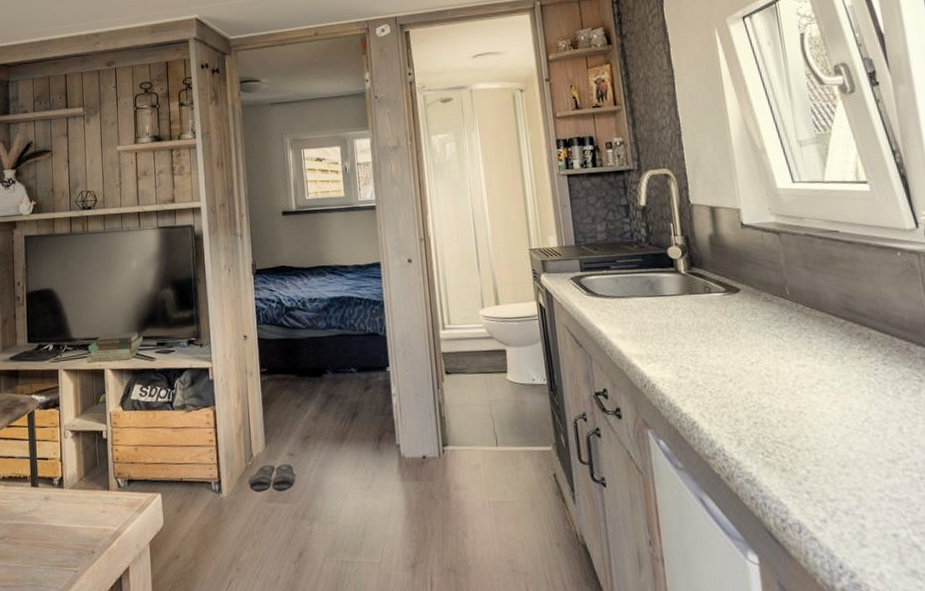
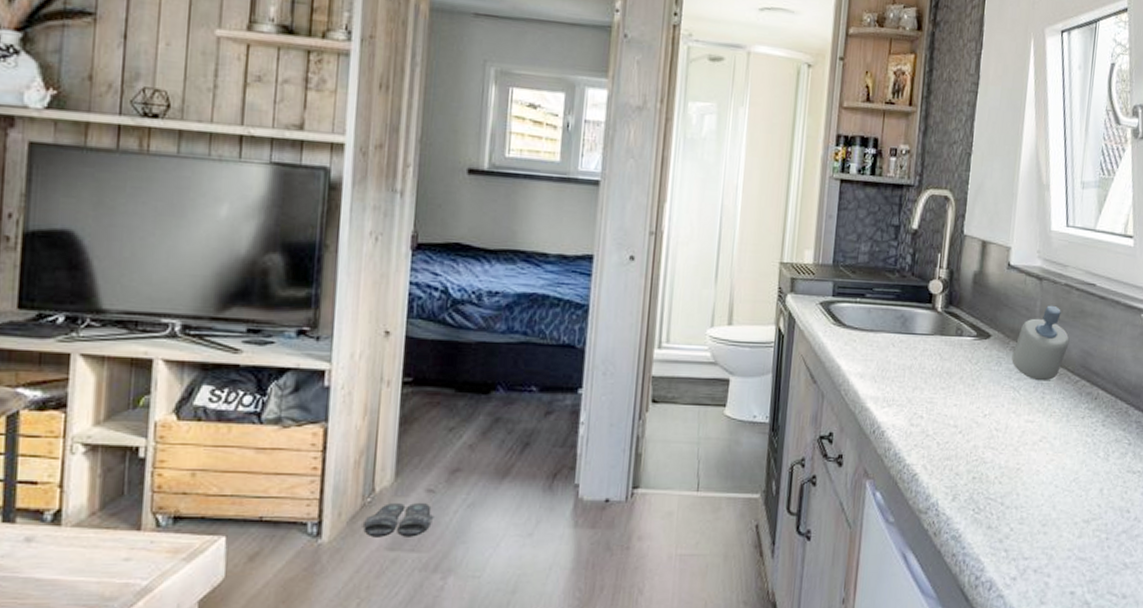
books: present [86,332,143,363] -> none [122,308,224,349]
soap dispenser: none [766,255,825,327] -> present [1011,305,1070,381]

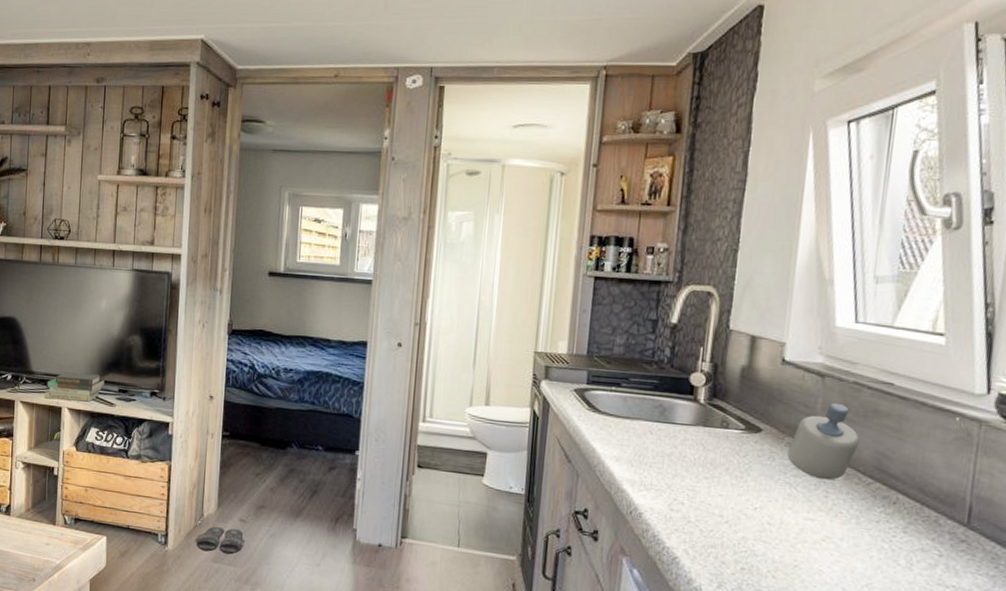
books: none [122,308,224,349] -> present [44,372,104,402]

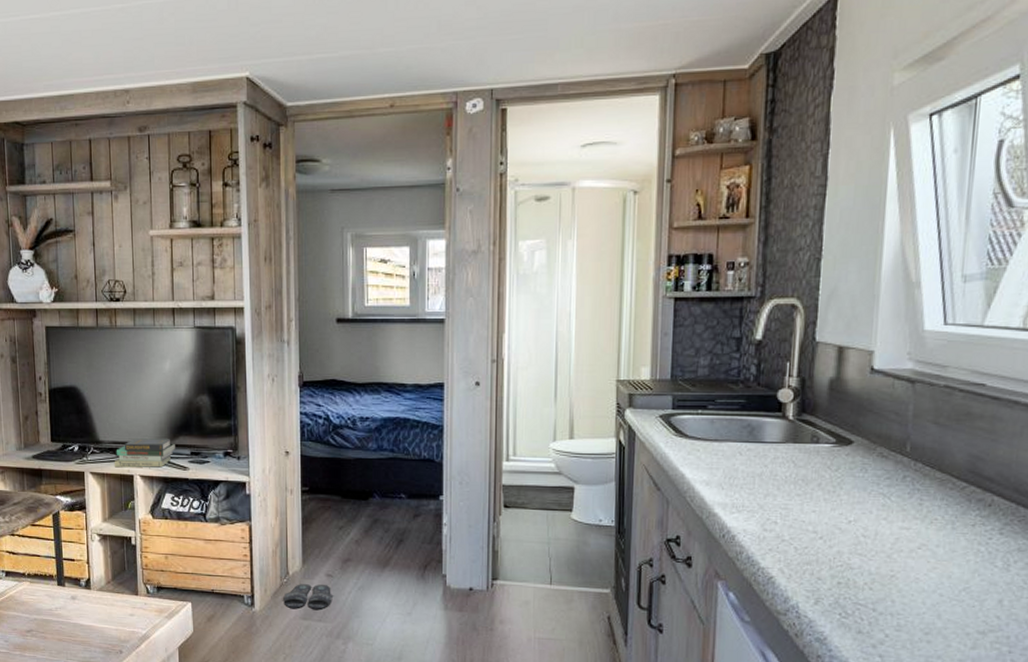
soap dispenser: present [787,402,860,480] -> none [879,408,953,488]

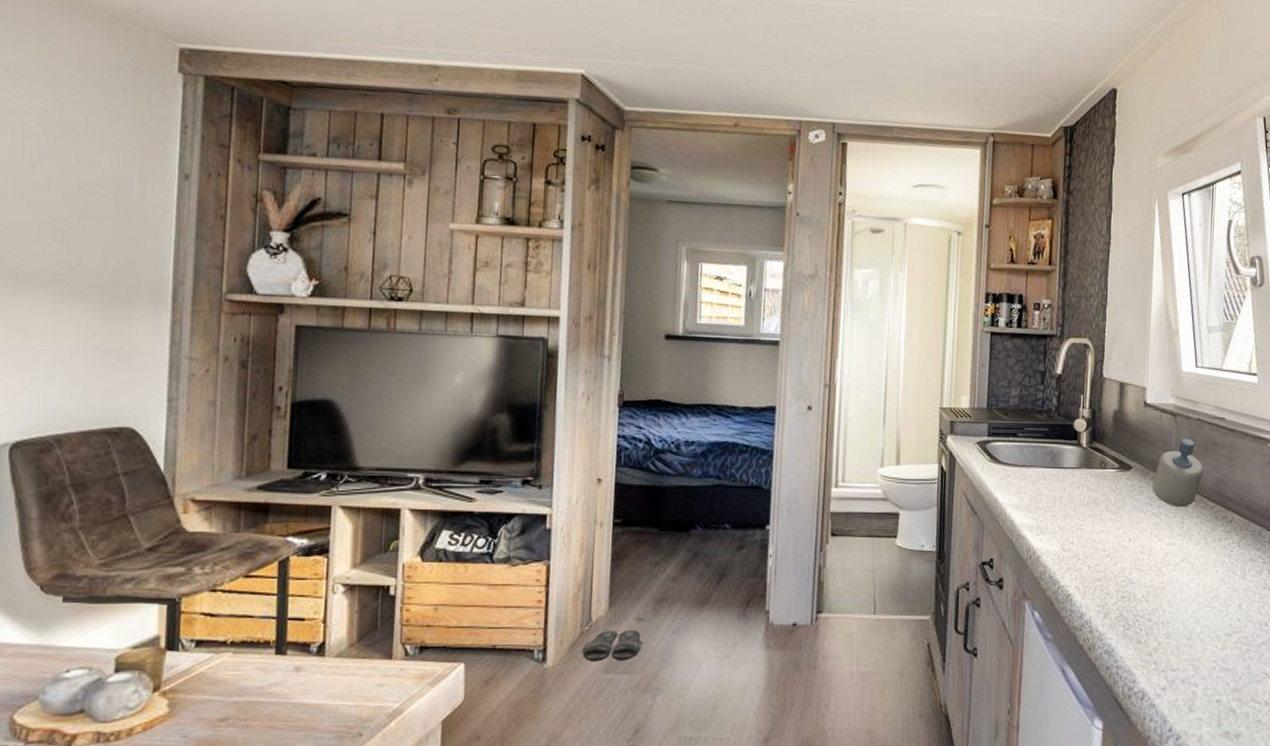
books: present [114,438,175,468] -> none [375,464,460,500]
soap dispenser: none [879,408,953,488] -> present [1152,438,1204,507]

